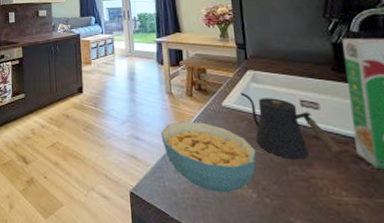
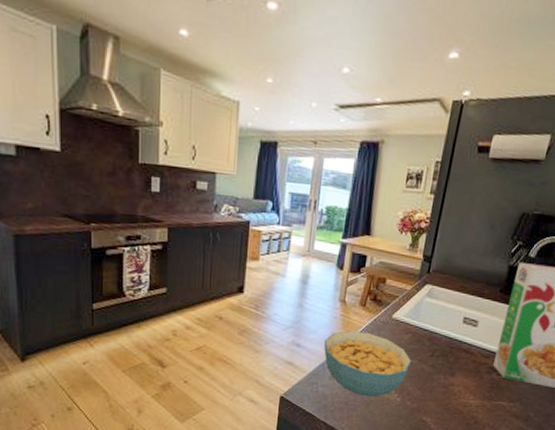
kettle: present [240,93,341,160] -> none [413,306,482,370]

